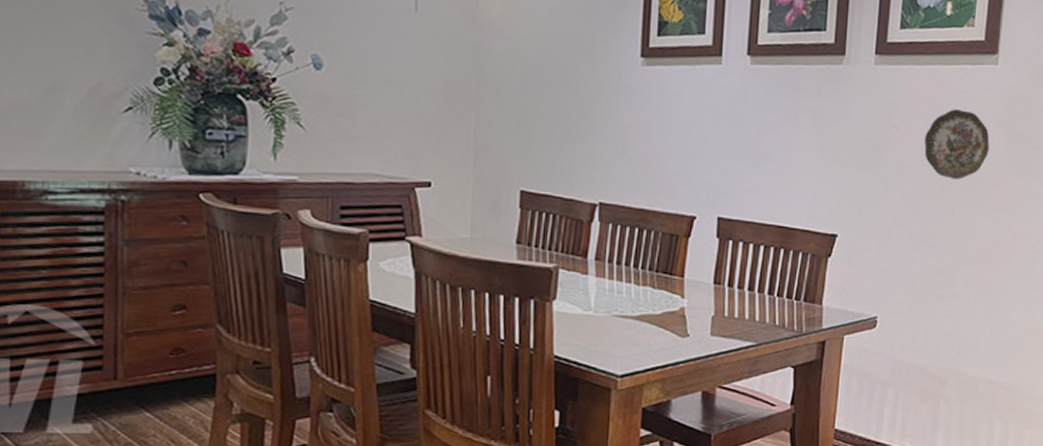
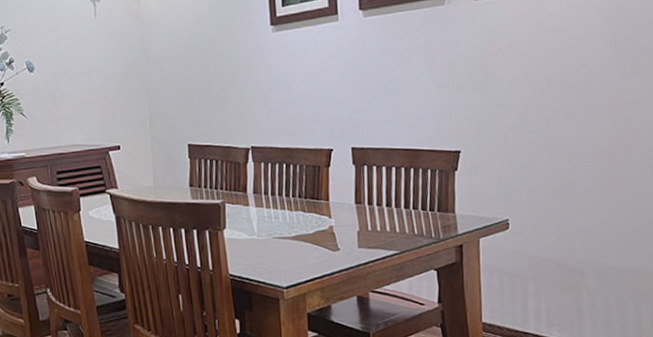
decorative plate: present [924,109,990,180] -> none [531,27,596,90]

